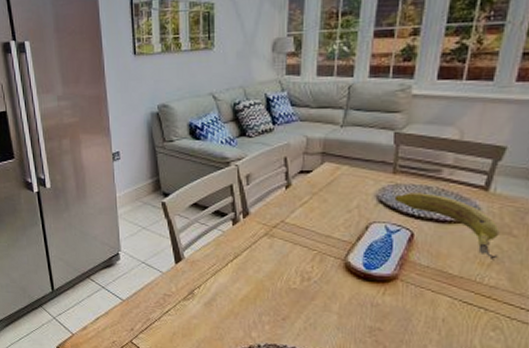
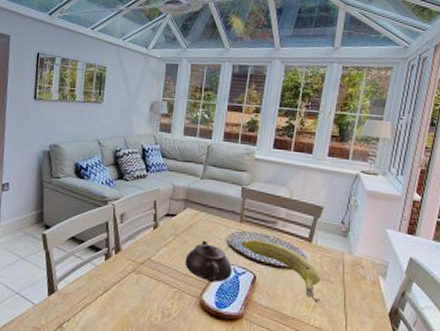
teapot: none [325,198,383,242] -> present [185,241,232,282]

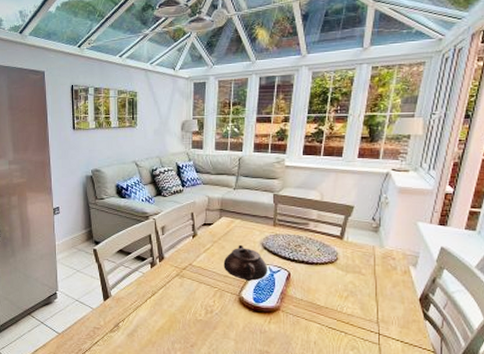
fruit: present [241,239,321,303] -> none [275,241,352,293]

